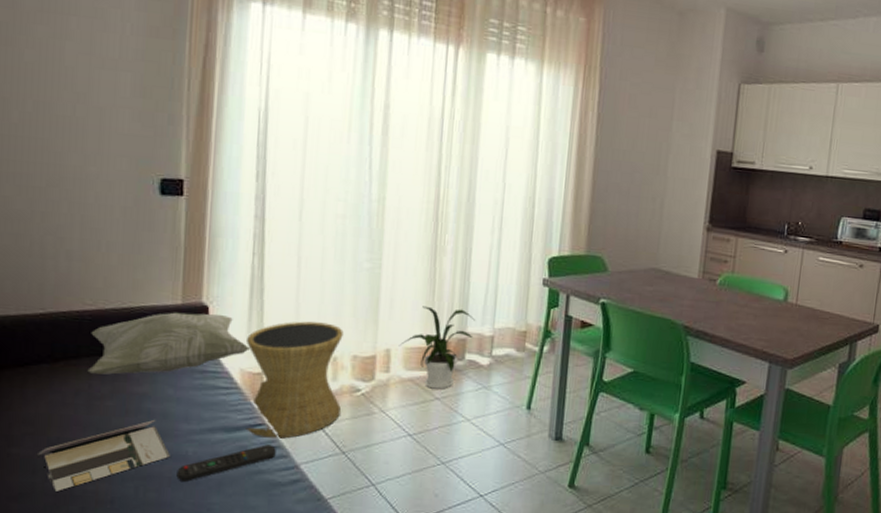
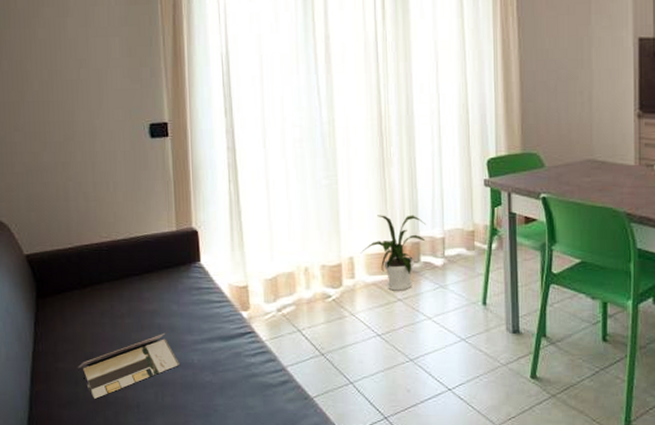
decorative pillow: present [87,312,250,375] -> none [108,236,234,296]
remote control: present [176,444,276,482] -> none [186,350,265,386]
side table: present [246,321,343,439] -> none [231,237,316,344]

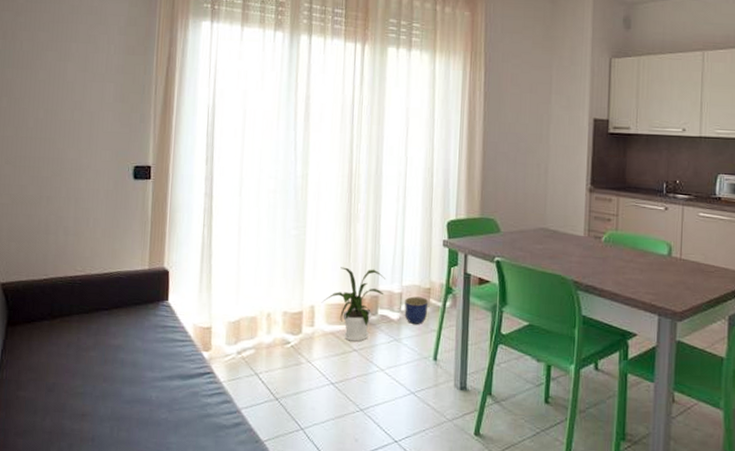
brochure: present [78,332,181,399] -> none [39,367,139,430]
planter: none [447,240,473,269] -> present [404,296,429,324]

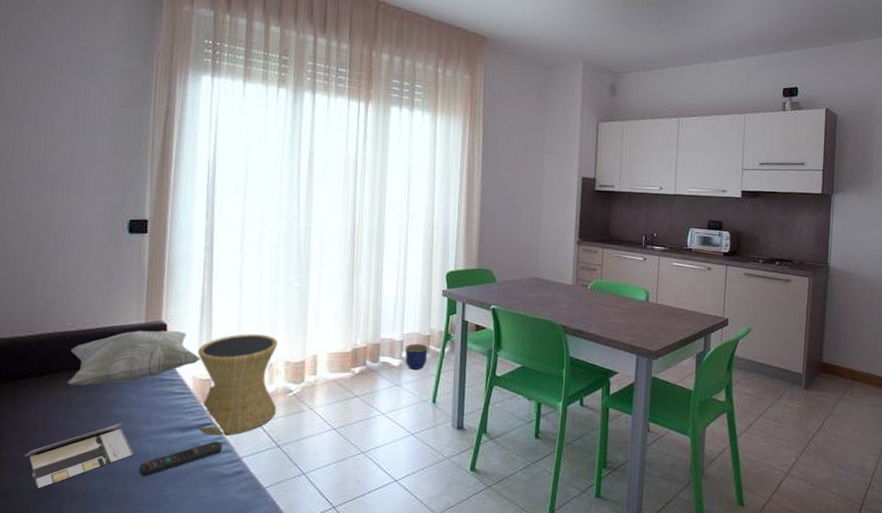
brochure: none [39,367,139,430] -> present [24,422,135,488]
decorative pillow: none [77,276,201,329] -> present [67,330,200,385]
remote control: none [143,391,222,423] -> present [139,441,222,476]
side table: none [197,282,276,386] -> present [197,334,278,435]
house plant: present [321,267,385,342] -> none [324,317,387,388]

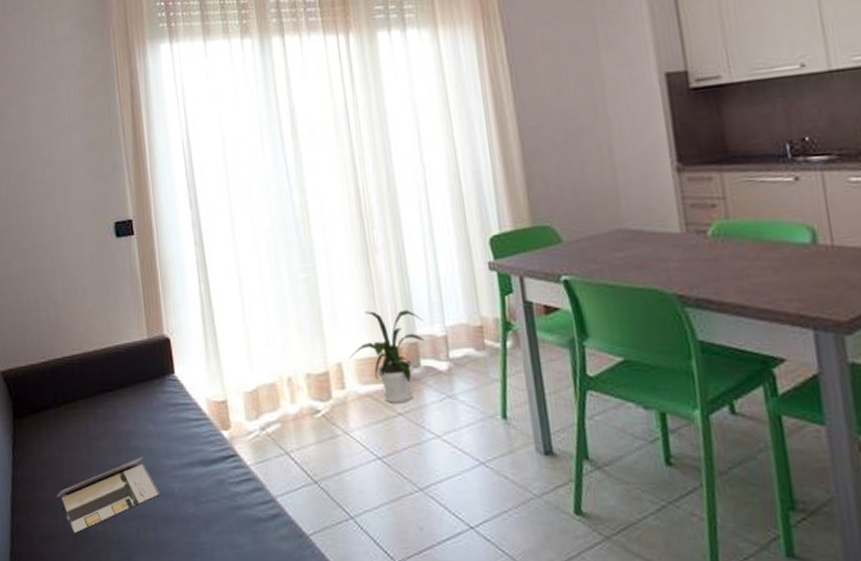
decorative pillow: present [67,330,200,385] -> none [81,344,211,415]
remote control: present [139,441,222,476] -> none [168,477,252,520]
side table: present [197,334,278,435] -> none [207,342,305,470]
house plant: none [324,317,387,388] -> present [349,309,423,403]
planter: present [405,343,428,370] -> none [451,338,484,374]

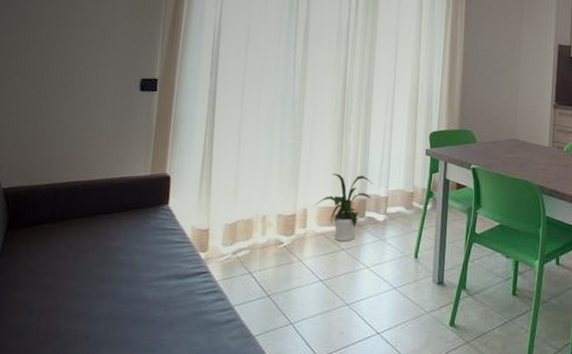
brochure: present [57,456,161,533] -> none [35,268,135,330]

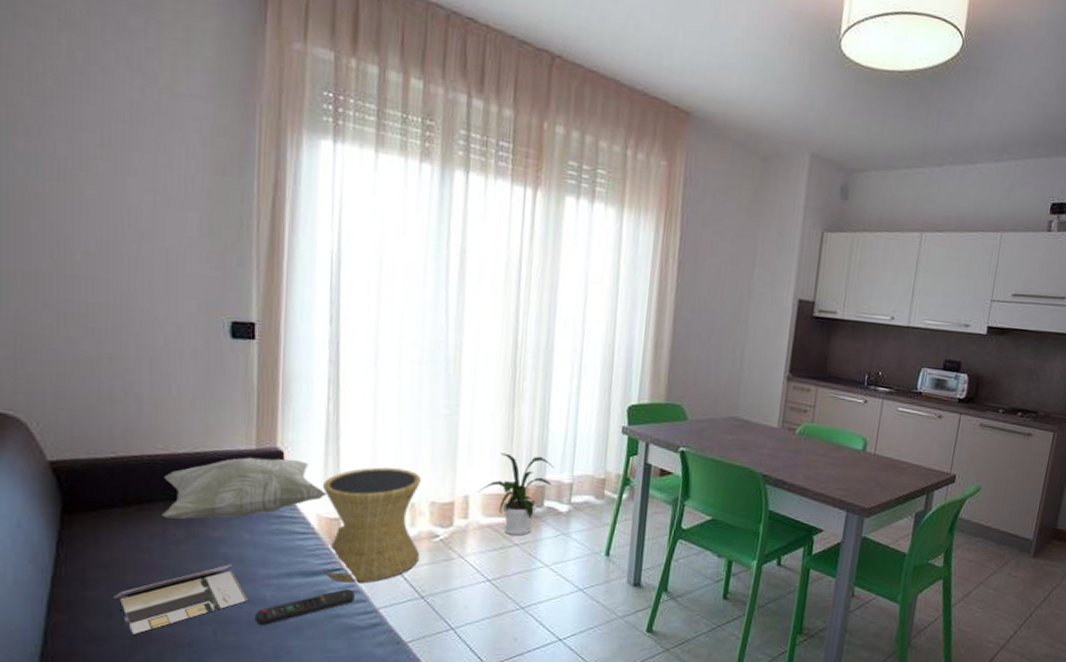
brochure: none [35,268,135,330] -> present [114,563,249,634]
decorative pillow: none [77,181,199,232] -> present [161,457,326,519]
remote control: none [138,289,216,321] -> present [255,589,355,625]
side table: none [193,187,271,284] -> present [323,467,421,583]

